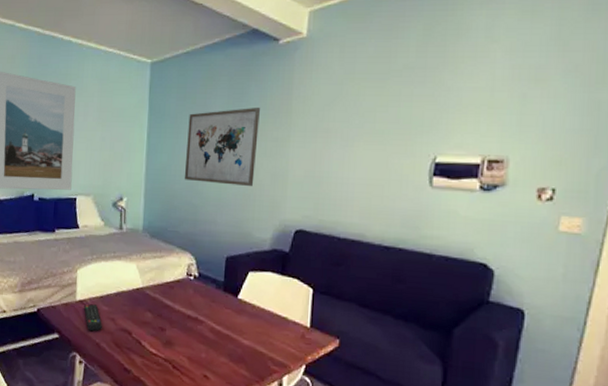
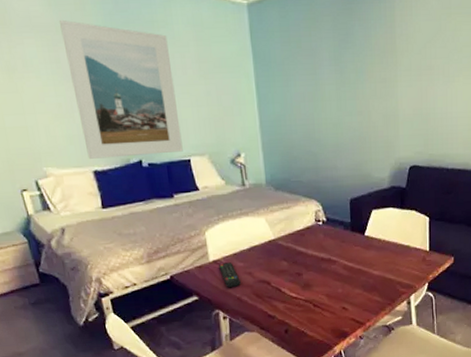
wall art: present [184,107,260,187] -> none [296,47,368,130]

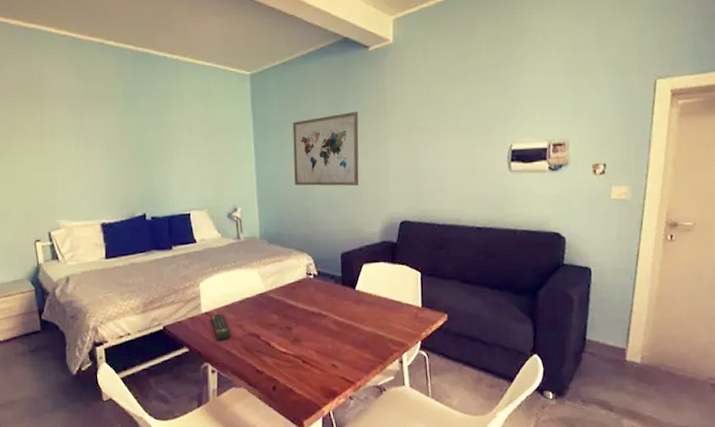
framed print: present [60,20,183,159] -> none [86,91,184,212]
wall art: none [296,47,368,130] -> present [292,111,359,187]

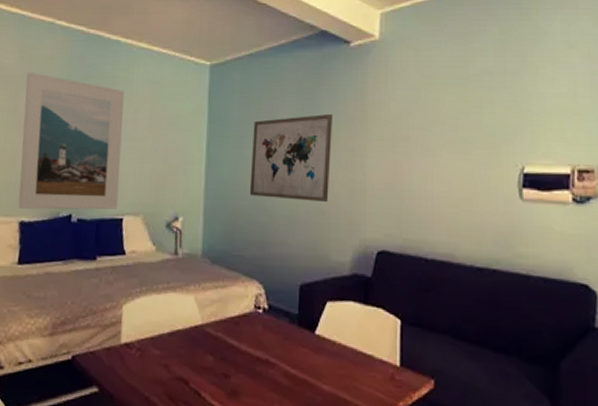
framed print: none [86,91,184,212] -> present [18,73,125,210]
remote control: present [209,314,232,341] -> none [129,347,154,383]

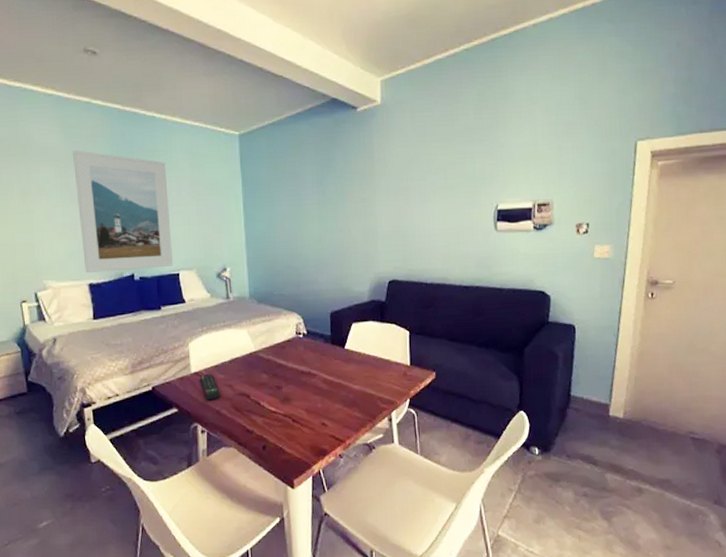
remote control: none [129,347,154,383] -> present [199,374,221,401]
wall art: present [249,113,332,203] -> none [281,171,348,246]

